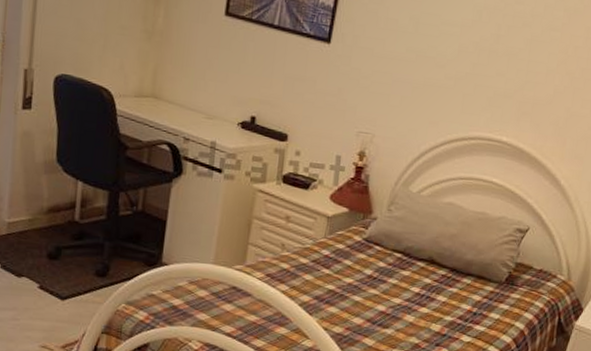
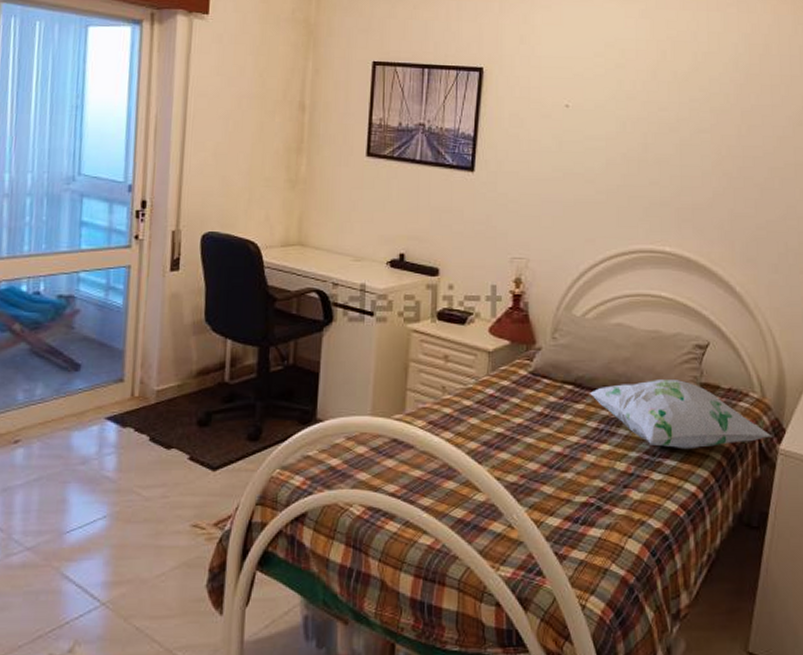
decorative pillow: none [415,256,572,319] -> present [589,380,773,450]

